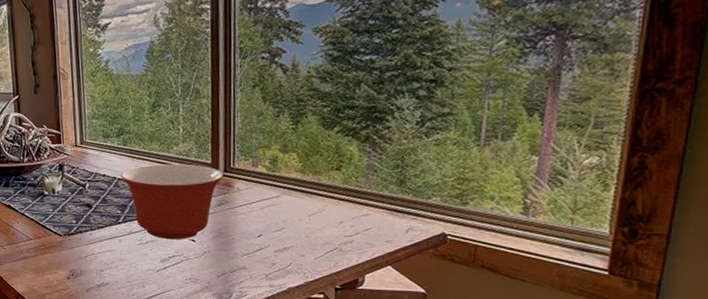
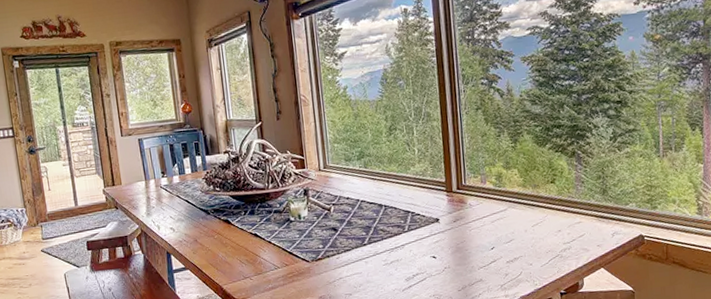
mixing bowl: present [121,163,225,240] -> none [364,183,458,258]

